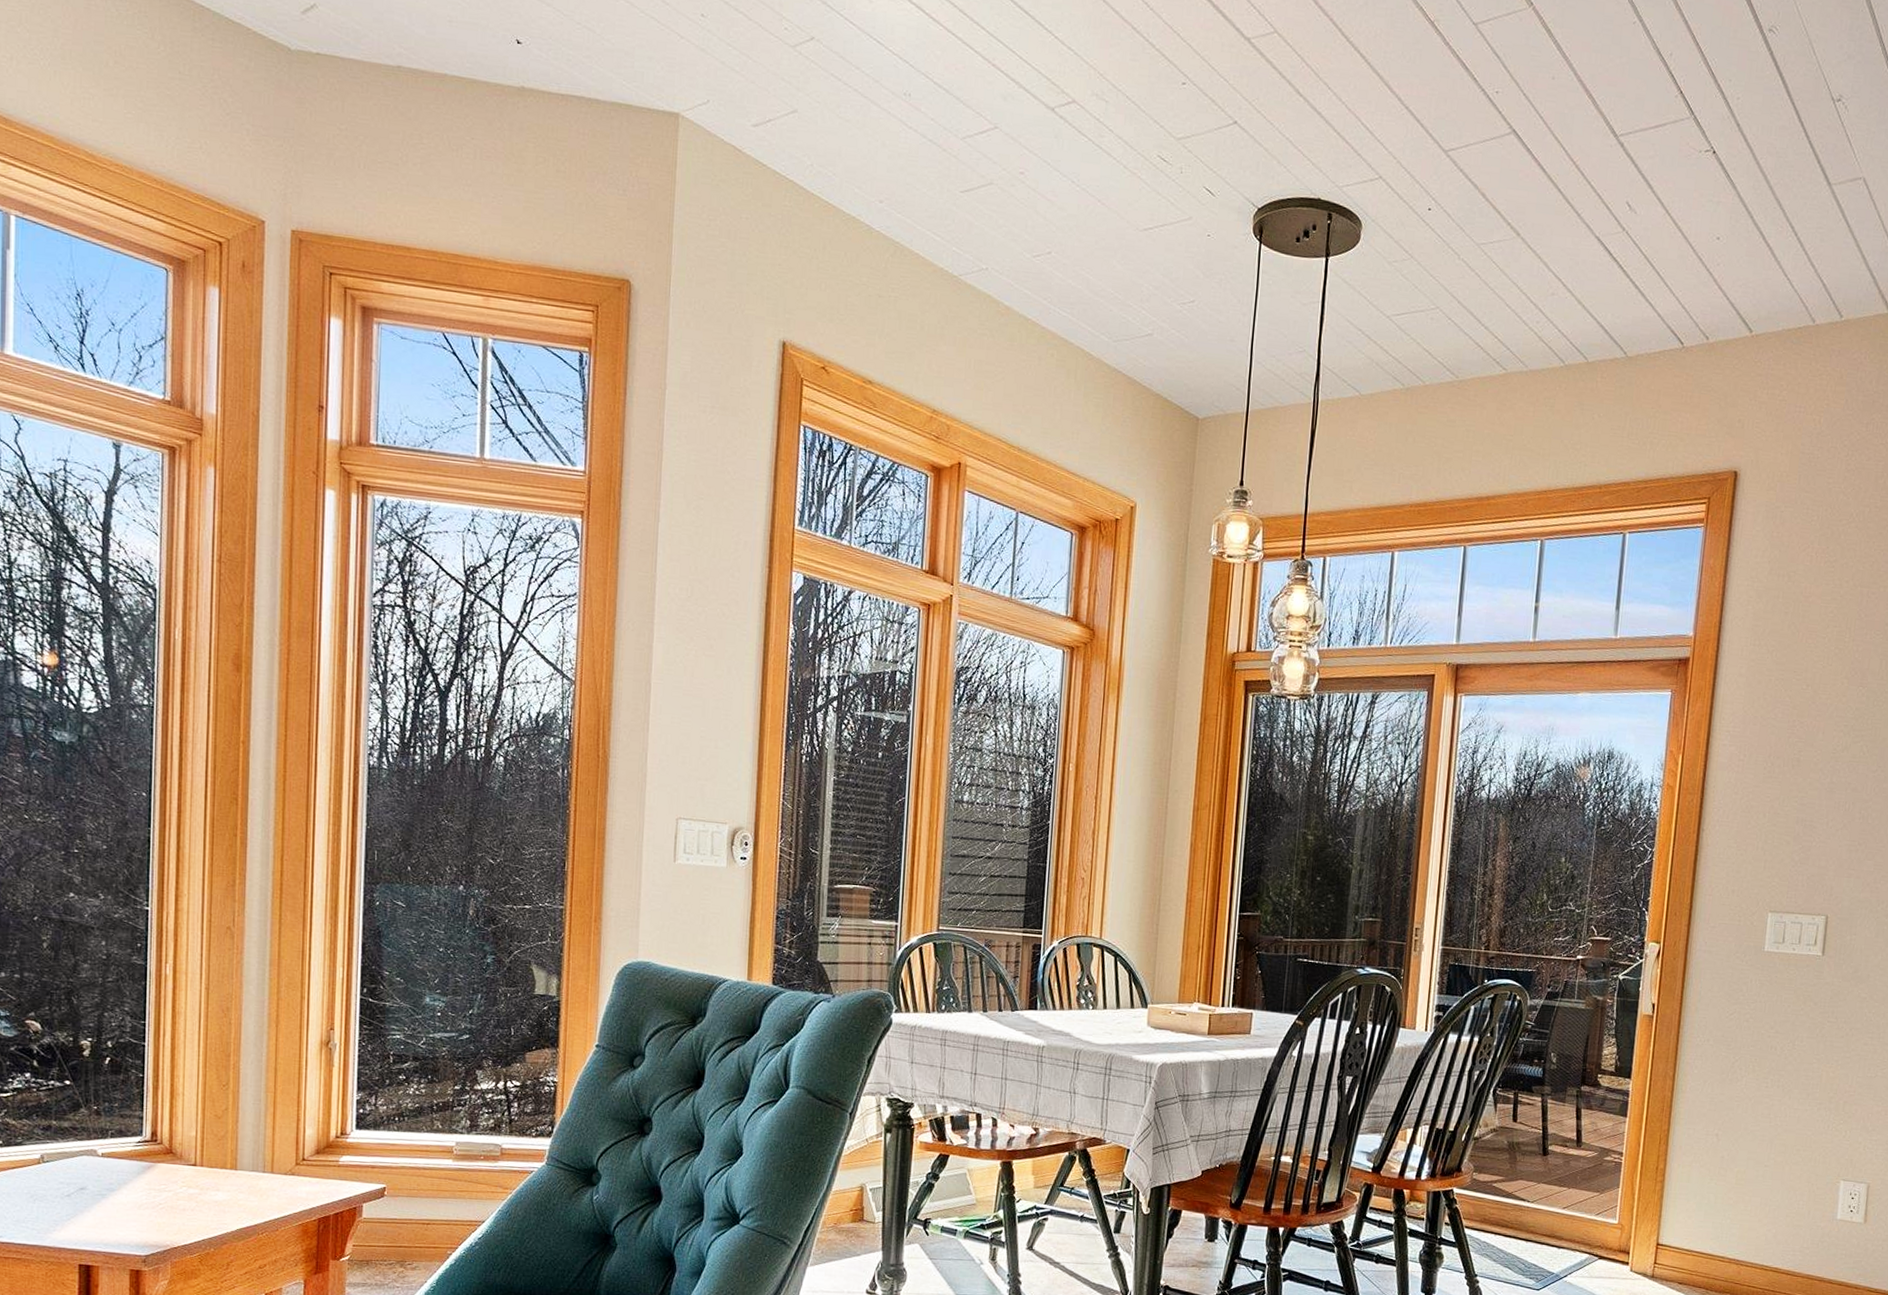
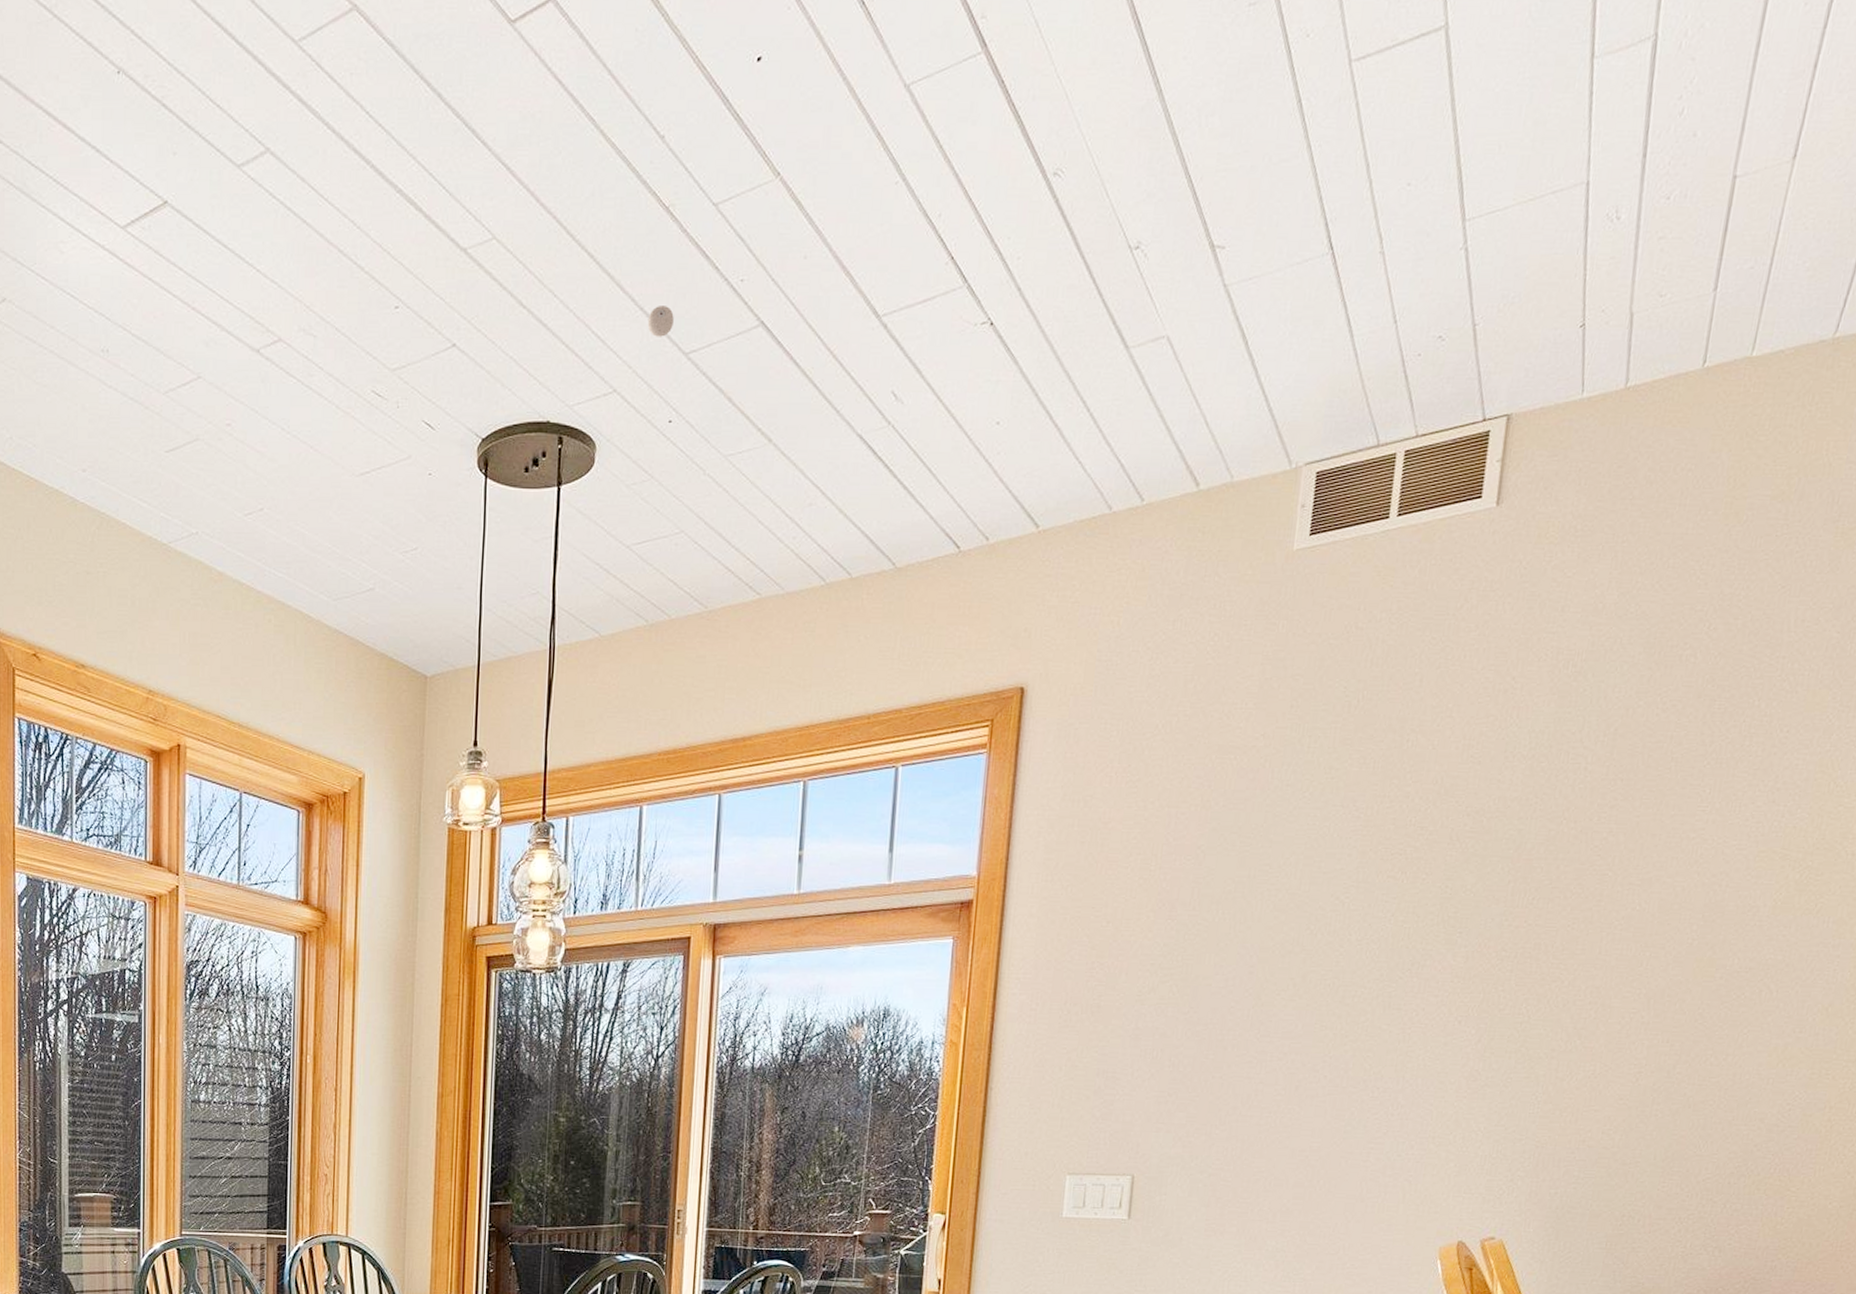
eyeball: none [1411,106,1436,135] -> present [647,306,674,337]

